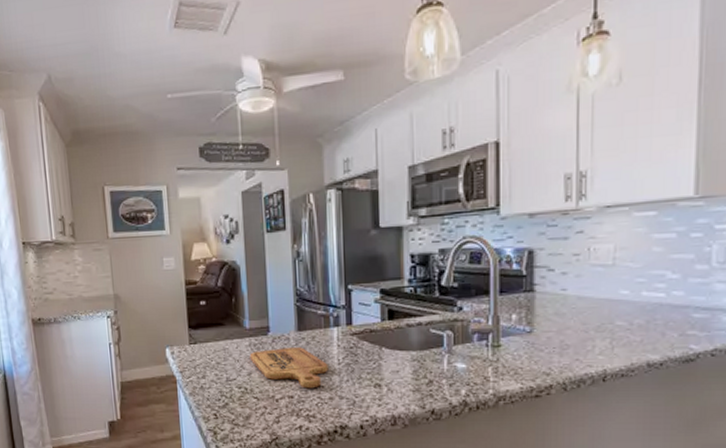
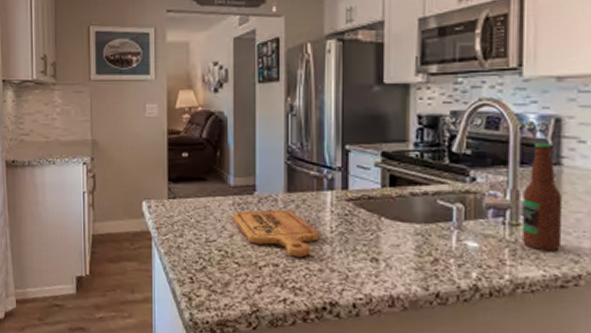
bottle: none [502,272,536,367] -> present [522,142,562,252]

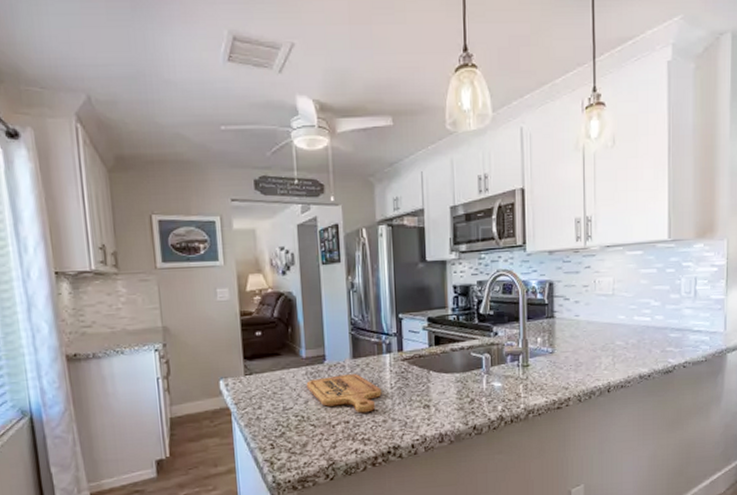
bottle: present [522,142,562,252] -> none [529,301,557,384]

